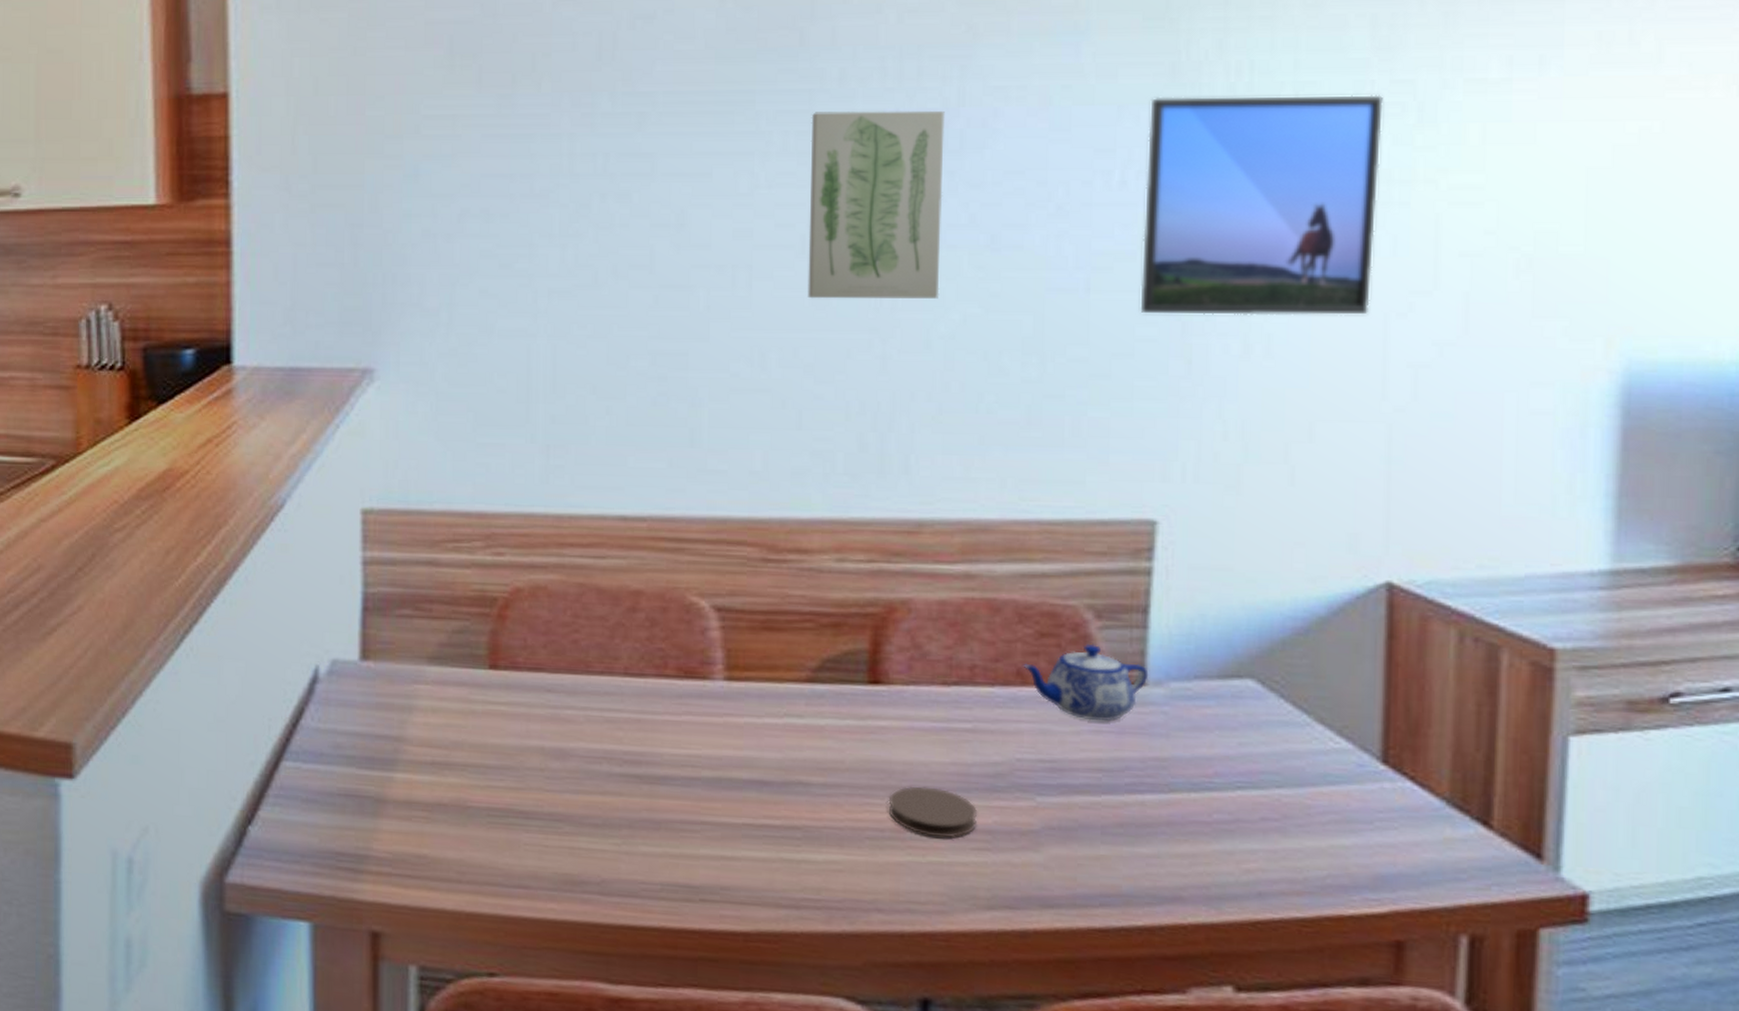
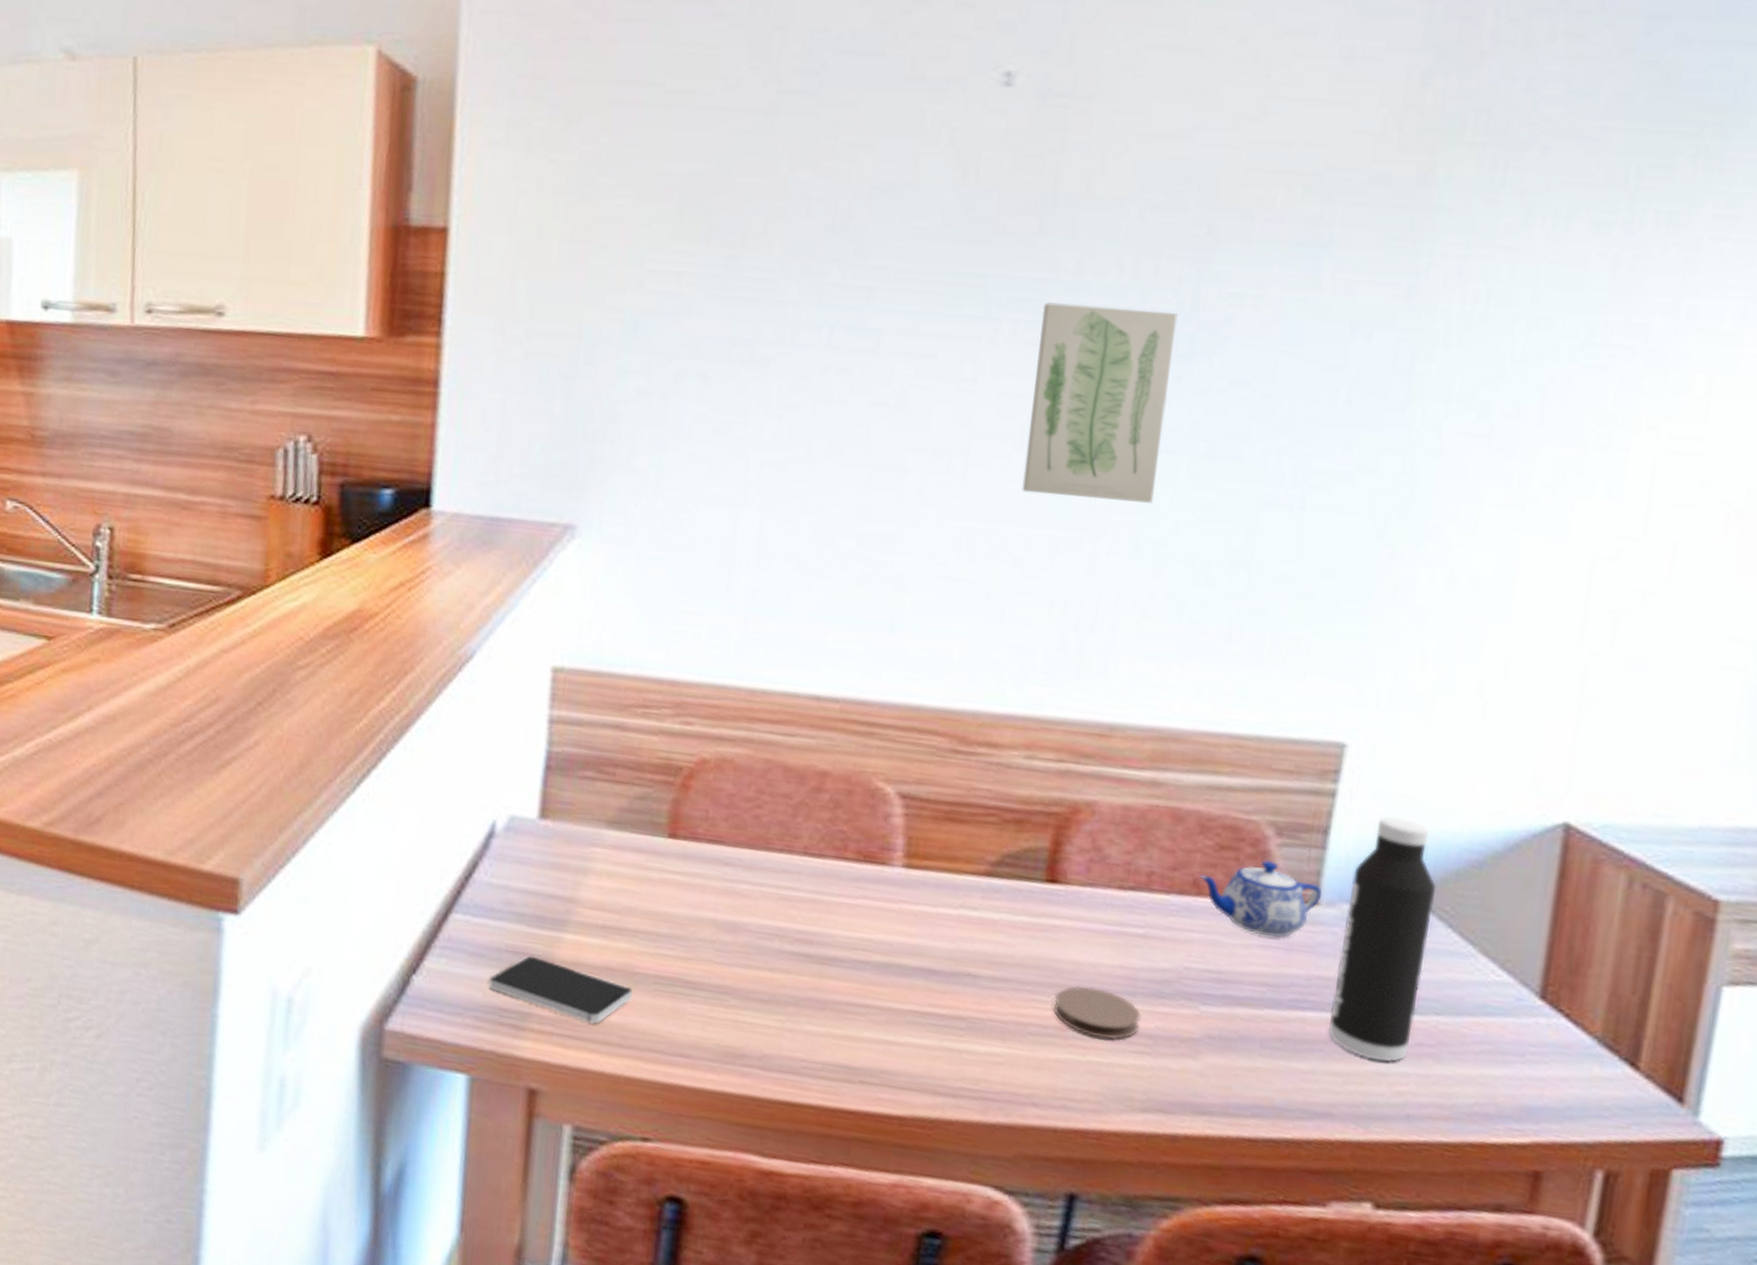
smartphone: none [324,797,466,861] -> present [489,955,632,1024]
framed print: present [1140,95,1383,316] -> none [1353,318,1615,557]
water bottle: none [1169,590,1264,840] -> present [1329,816,1436,1063]

